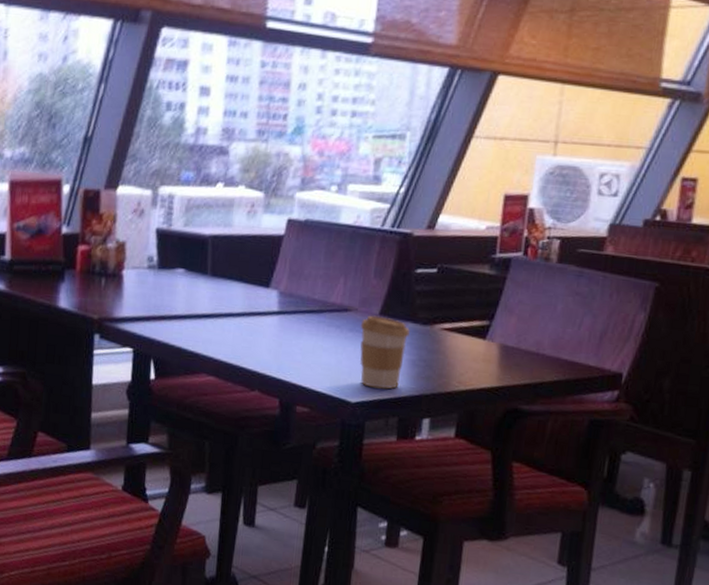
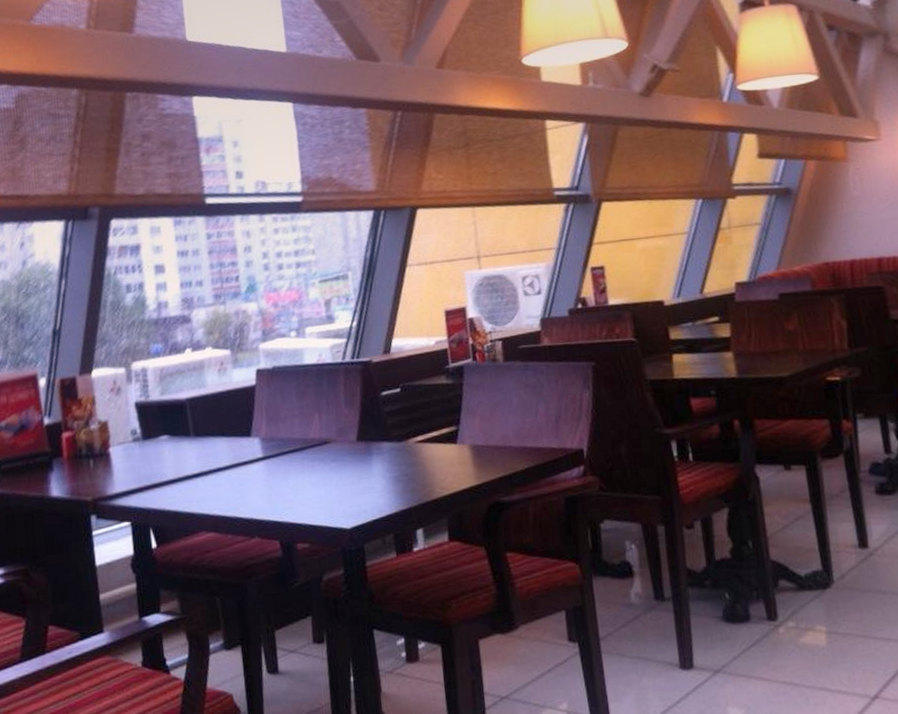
coffee cup: present [359,315,411,389] -> none [341,442,389,511]

